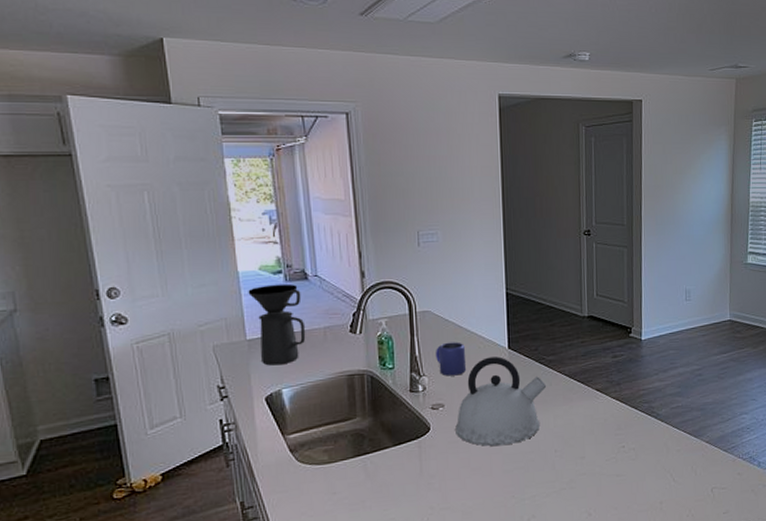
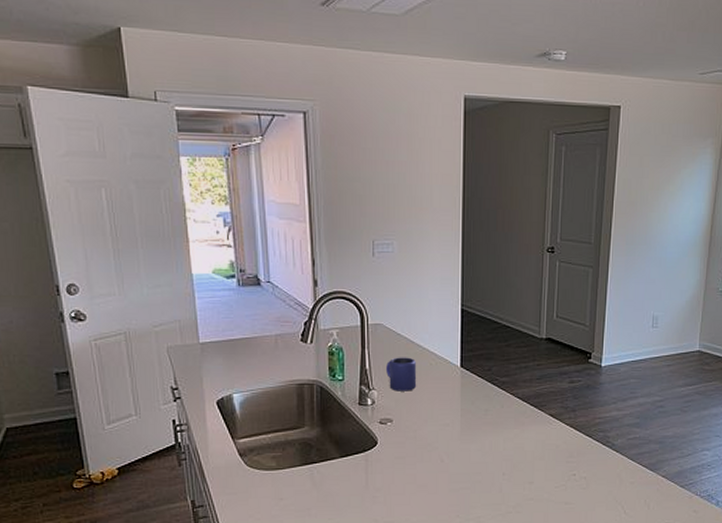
coffee maker: present [248,283,306,366] -> none [201,288,257,370]
kettle: present [455,356,547,446] -> none [403,375,498,465]

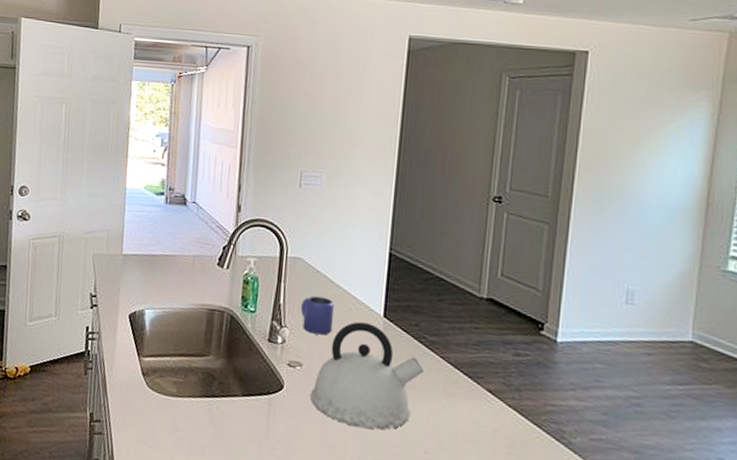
kettle: none [403,375,498,465] -> present [310,321,425,430]

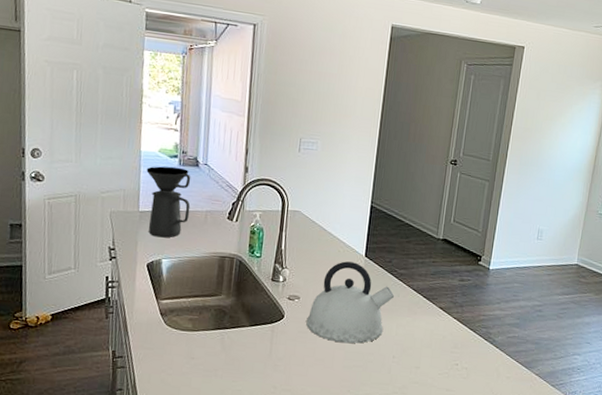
coffee maker: none [131,204,178,285] -> present [146,166,191,238]
mug: present [301,295,334,335] -> none [299,242,326,273]

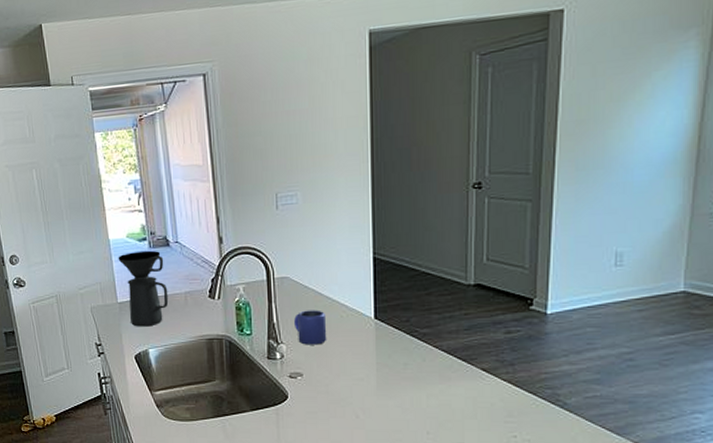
mug: none [299,242,326,273] -> present [294,310,327,345]
kettle: present [306,261,395,344] -> none [314,327,419,421]

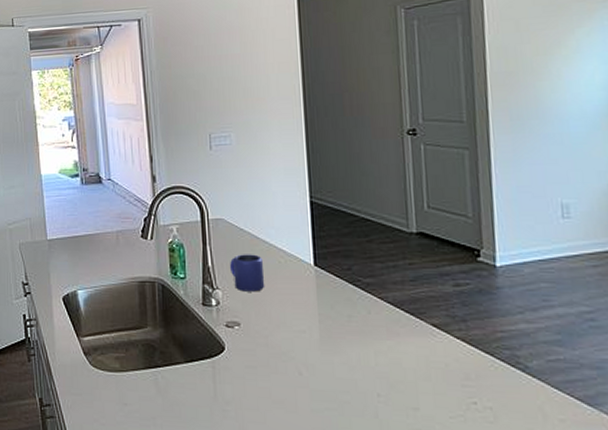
coffee maker: present [118,250,169,327] -> none [49,187,100,266]

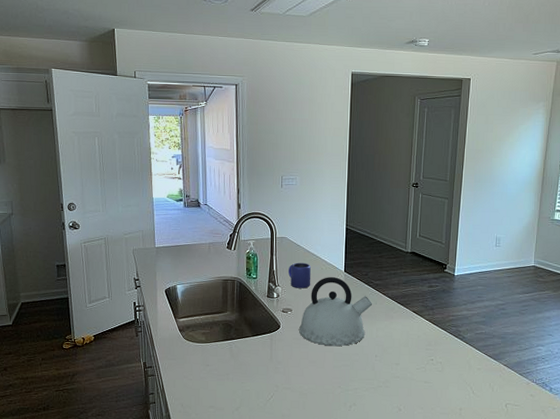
kettle: none [253,274,365,380] -> present [299,277,373,347]

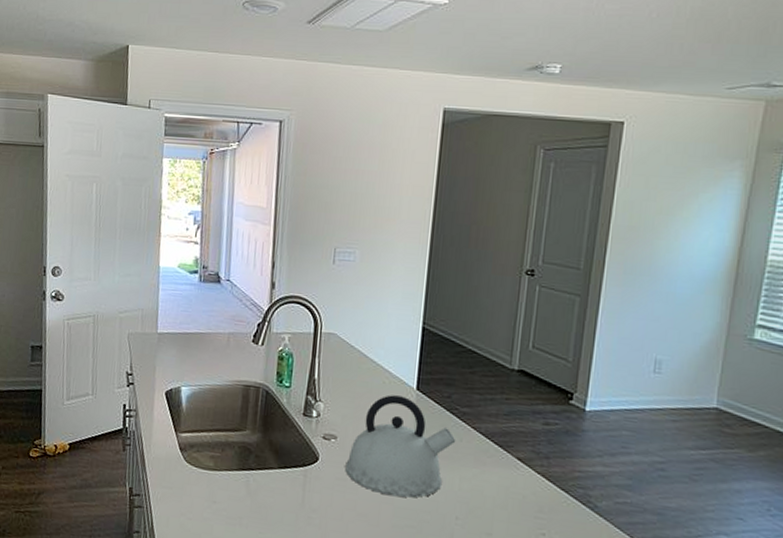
mug: present [288,262,311,289] -> none [335,370,368,409]

